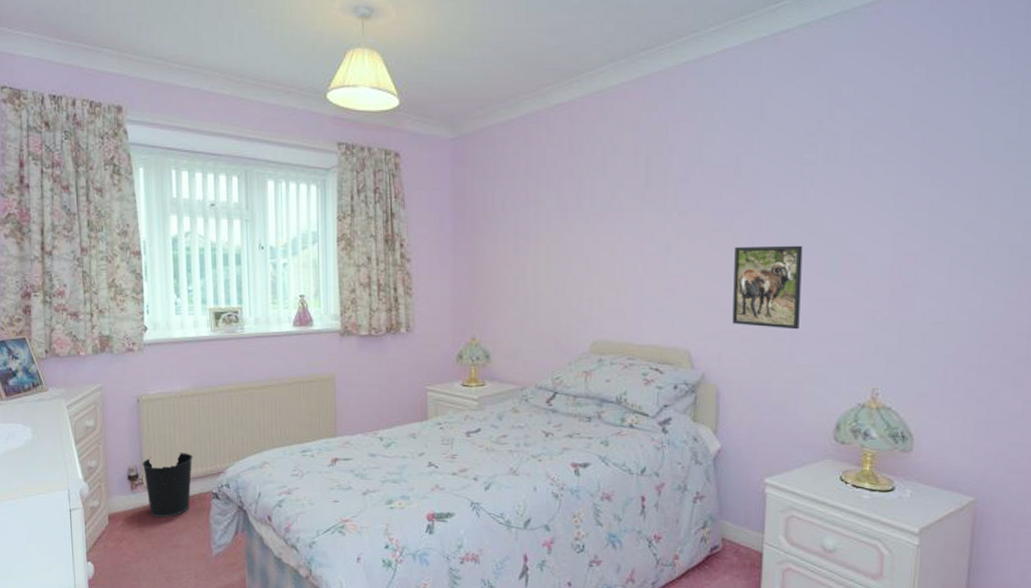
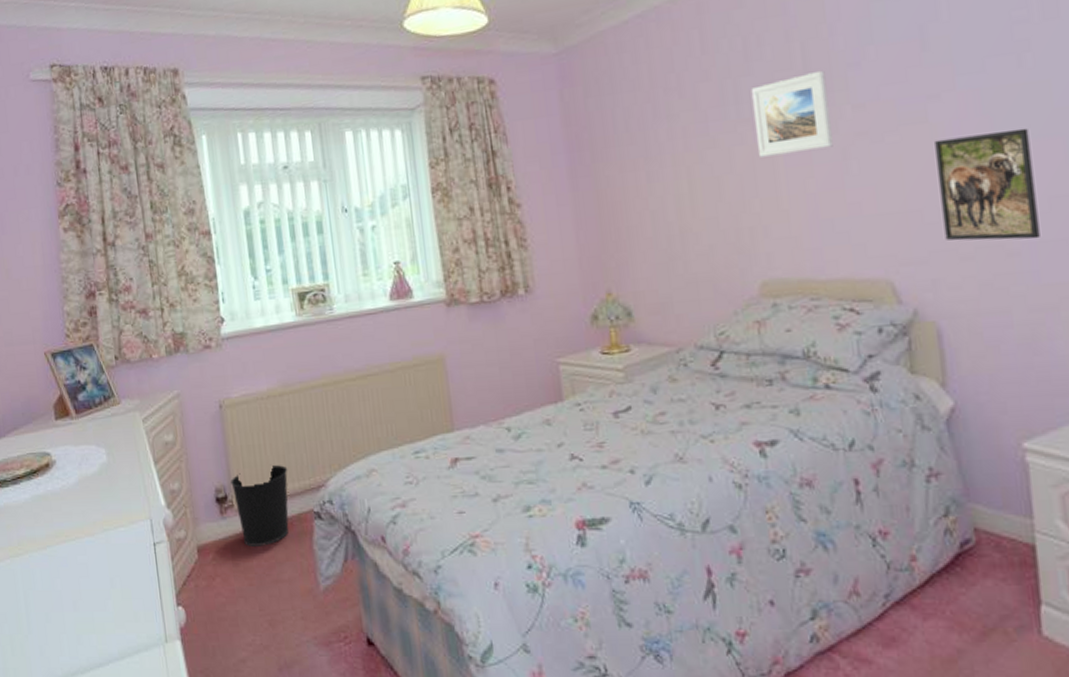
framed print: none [602,181,661,244] -> present [751,70,833,157]

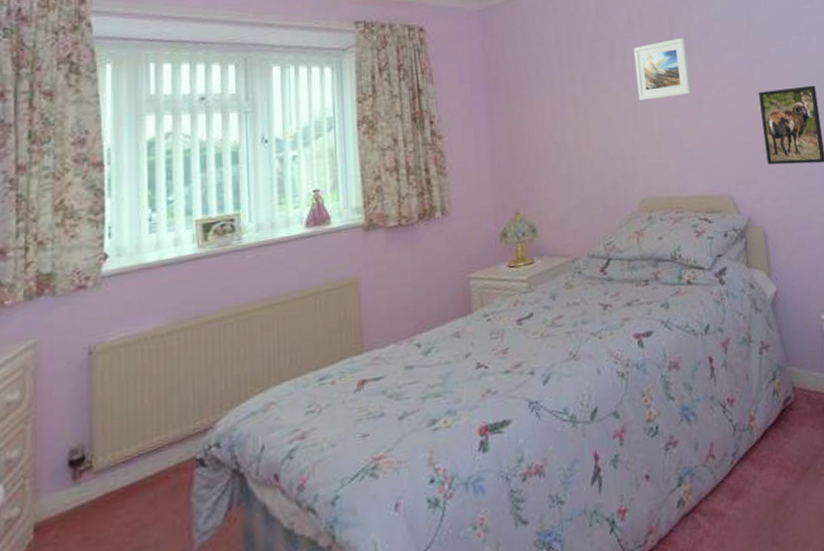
wastebasket: present [230,465,289,547] -> none [92,411,169,513]

